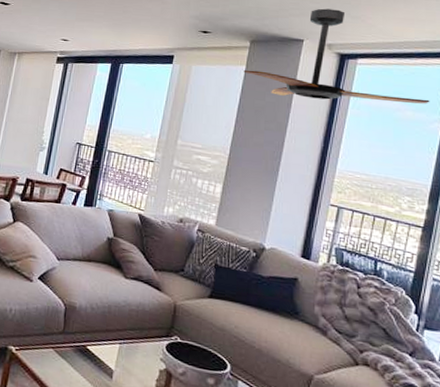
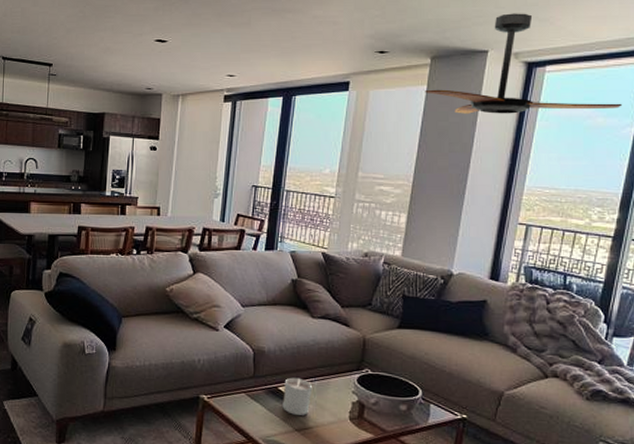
candle: none [89,337,121,379] -> present [283,377,313,415]

